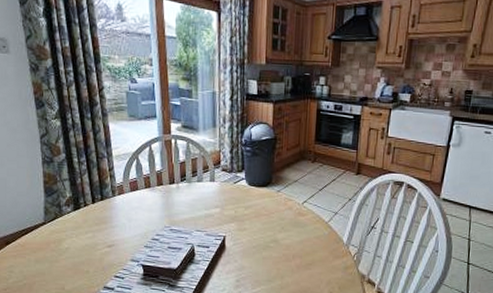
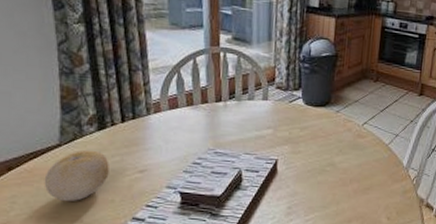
fruit: none [33,227,84,271] -> present [44,150,109,201]

